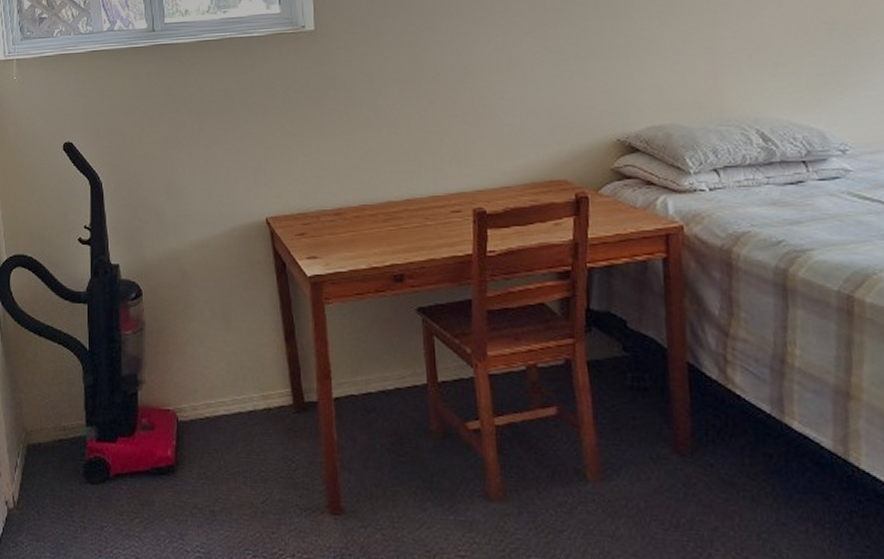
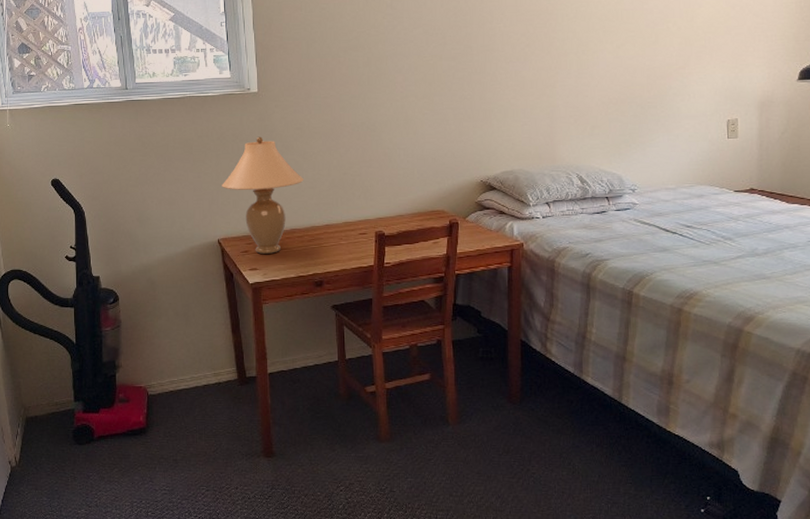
table lamp: none [270,86,376,237] -> present [222,136,304,254]

